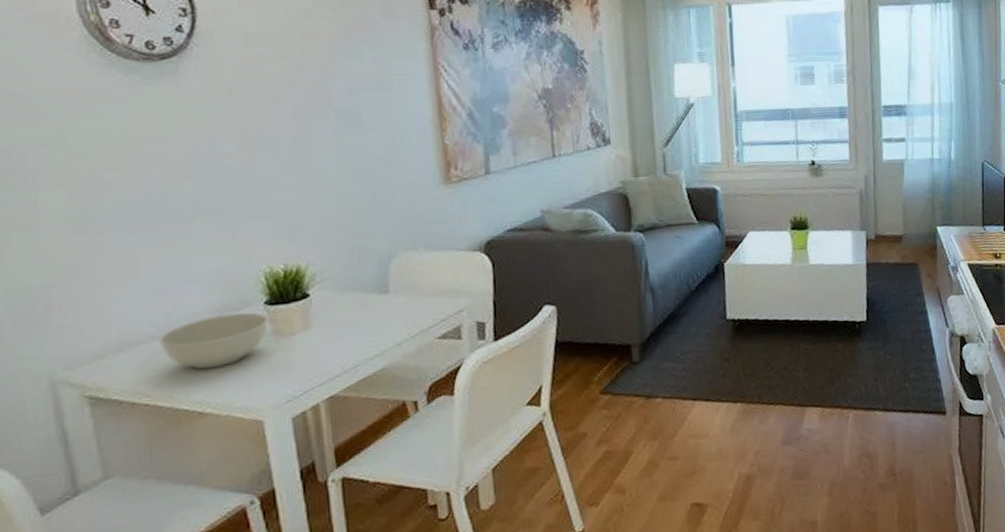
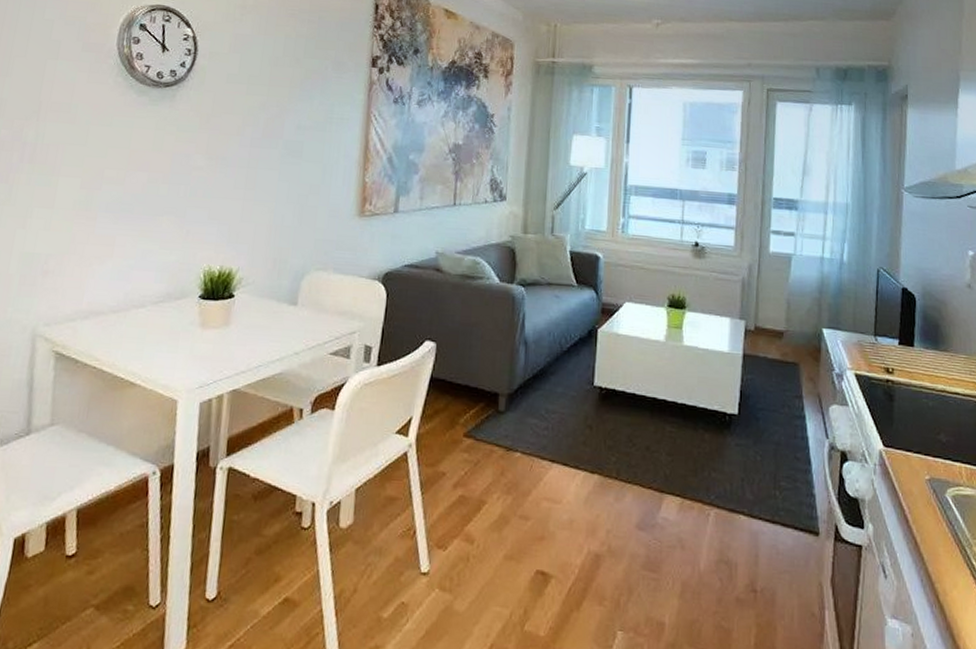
bowl: present [159,312,269,370] -> none [115,301,199,346]

